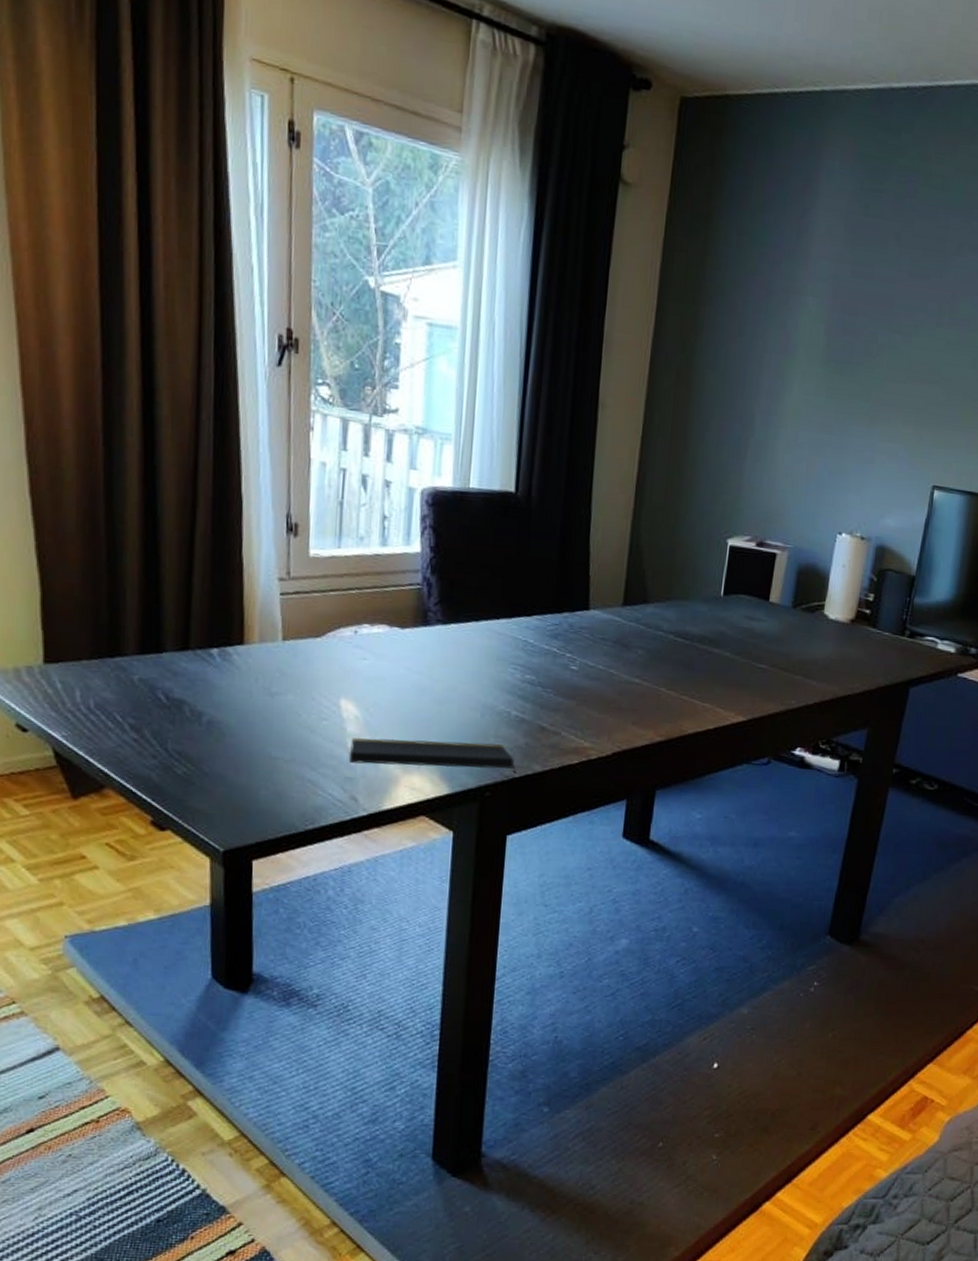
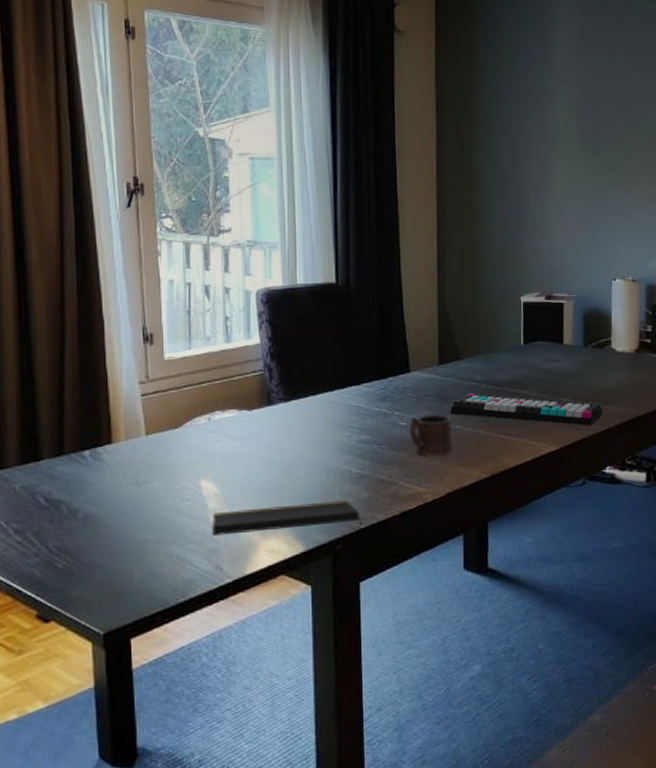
mug: none [580,662,629,710] -> present [409,415,452,456]
keyboard: none [629,644,802,700] -> present [450,393,603,426]

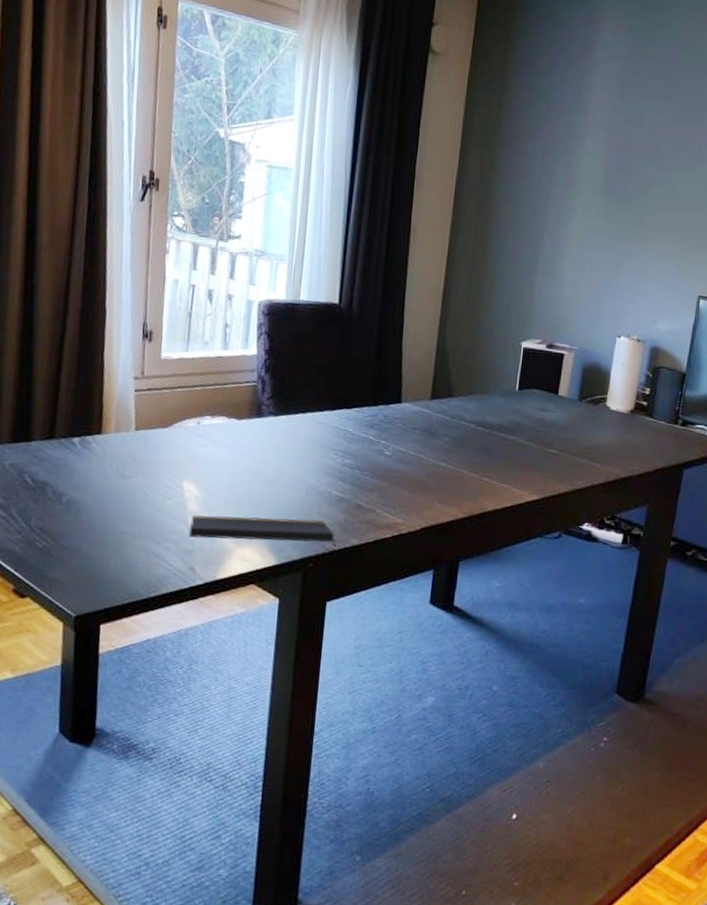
mug: present [409,415,452,456] -> none [393,448,436,490]
keyboard: present [450,393,603,426] -> none [435,432,589,481]

